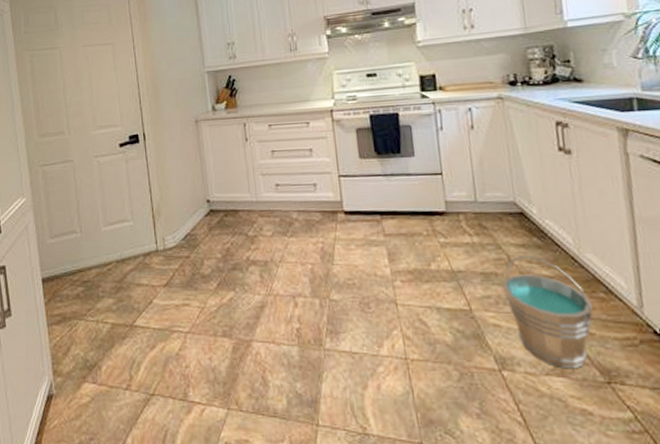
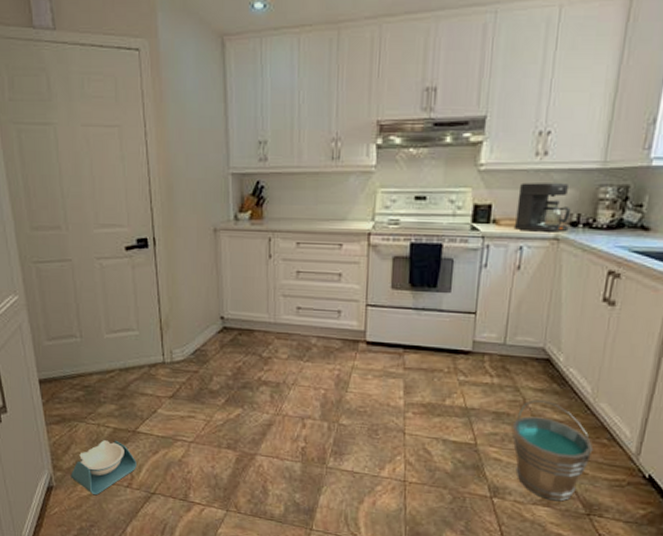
pet bowl: none [70,336,135,402] -> present [70,440,137,496]
coffee maker: none [456,49,509,94] -> present [513,183,571,232]

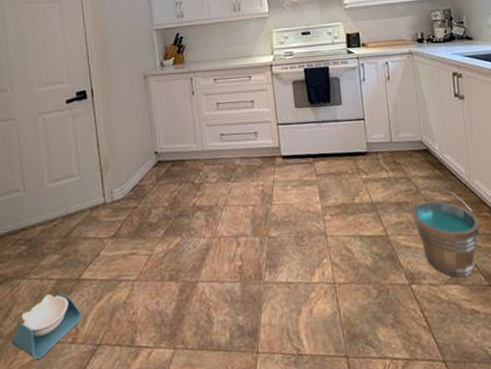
coffee maker: present [513,183,571,232] -> none [376,12,418,50]

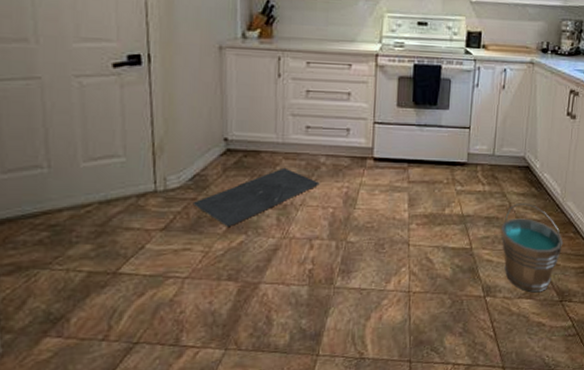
pet bowl: present [12,292,81,360] -> none [25,286,116,357]
door mat: none [135,172,238,231] -> present [192,167,320,228]

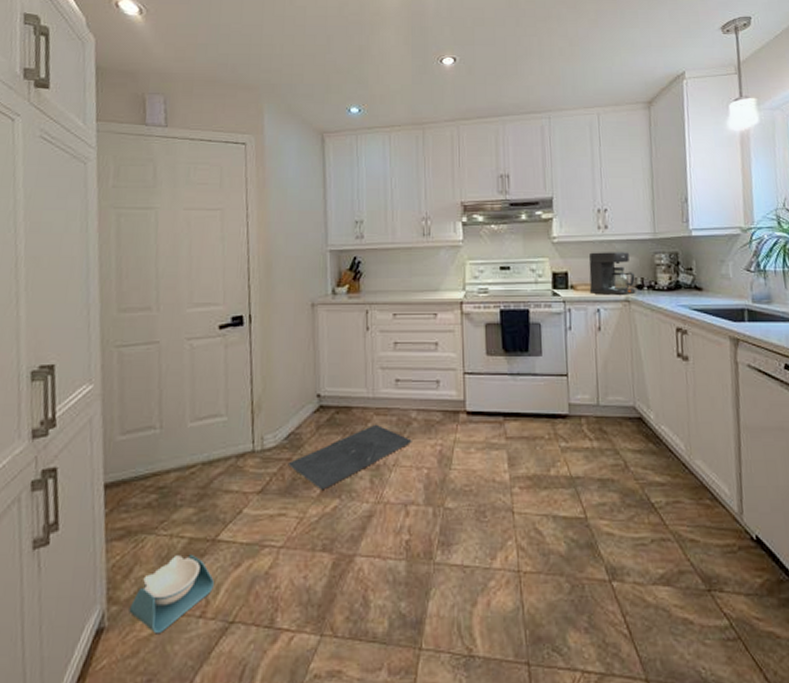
pet bowl: none [25,286,116,357] -> present [129,553,214,635]
coffee maker: none [499,14,542,57] -> present [588,252,636,295]
bucket: present [500,202,564,293] -> none [618,461,699,578]

